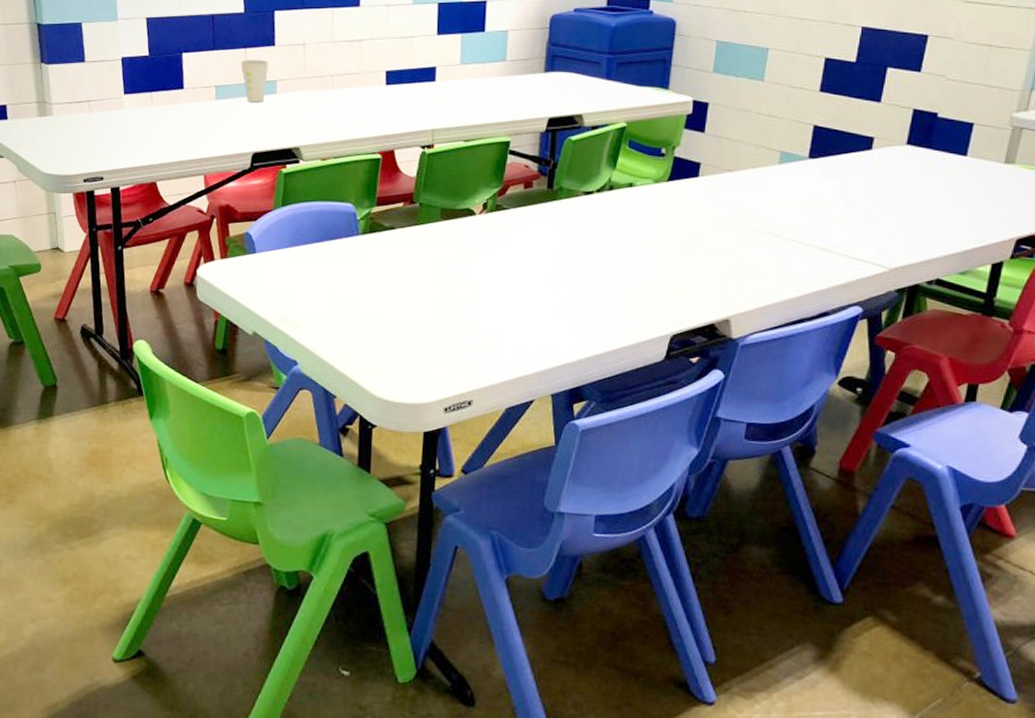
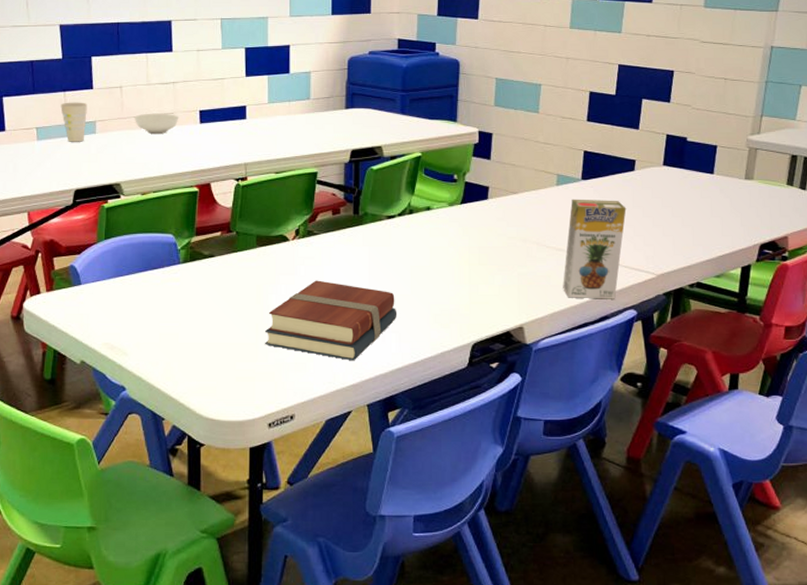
bowl: none [316,73,364,95] -> present [134,113,179,134]
books: none [444,258,590,347] -> present [264,280,397,361]
juice box: none [778,179,859,294] -> present [563,199,627,299]

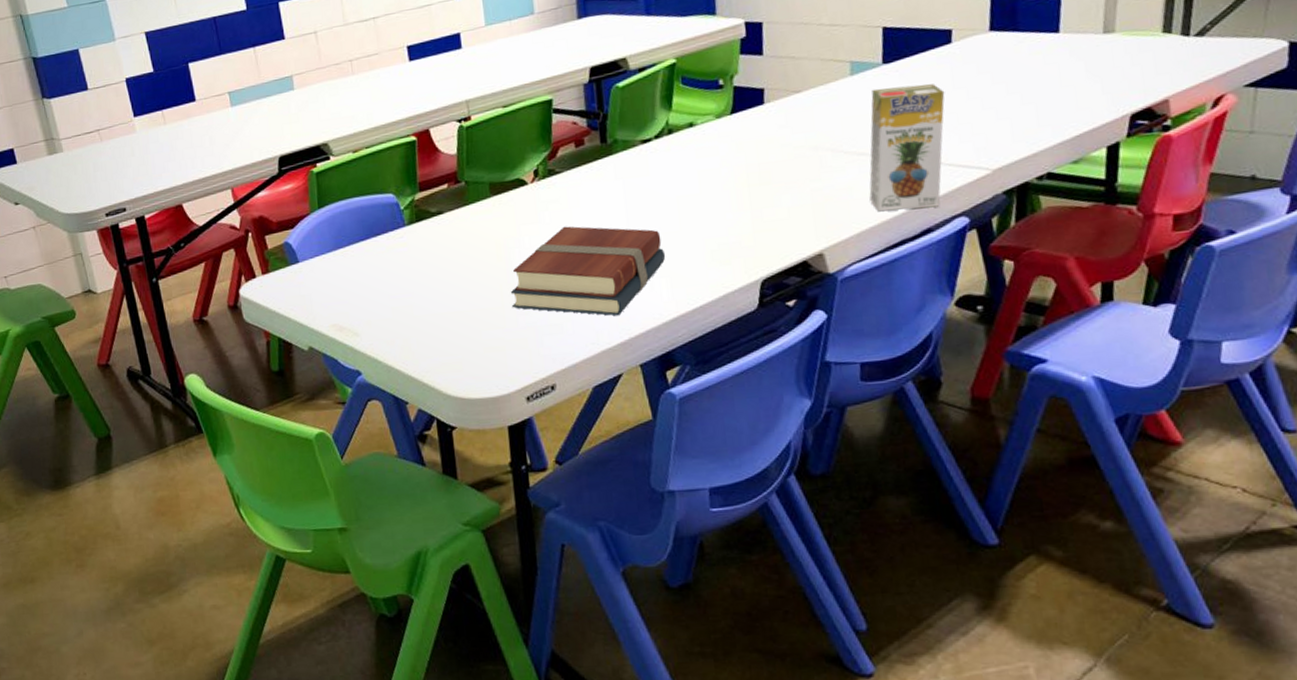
cup: present [60,102,87,142] -> none [252,56,282,104]
bowl: present [134,113,179,134] -> none [334,54,385,81]

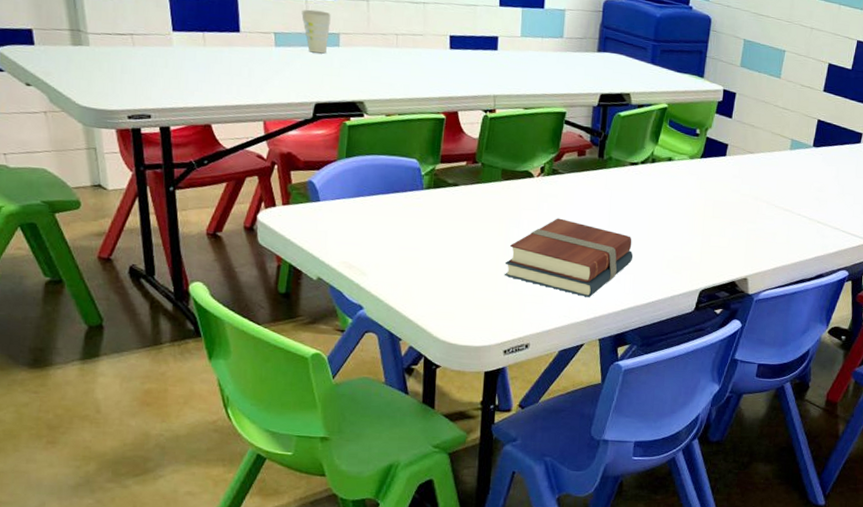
cup: none [252,56,282,104] -> present [301,9,331,54]
juice box: present [869,84,945,212] -> none [786,164,850,260]

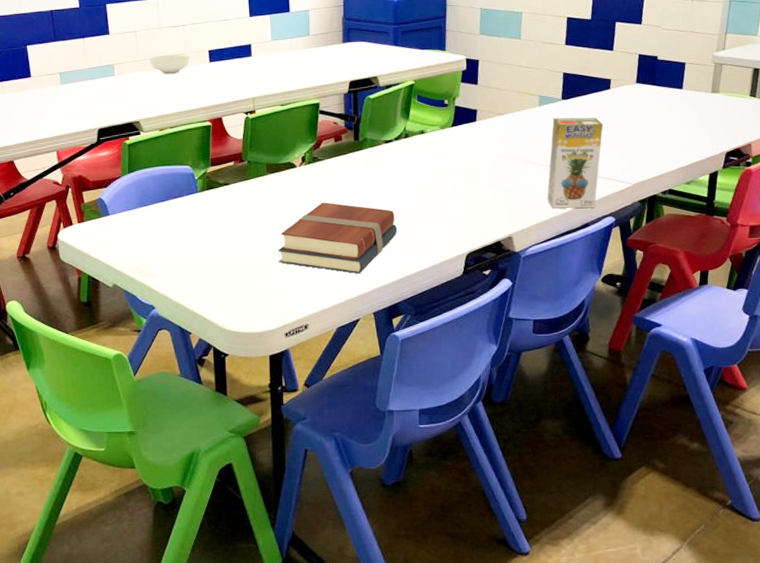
cup: present [301,9,331,54] -> none [80,47,106,85]
bowl: none [380,32,429,55] -> present [148,54,190,74]
juice box: none [786,164,850,260] -> present [547,117,604,209]

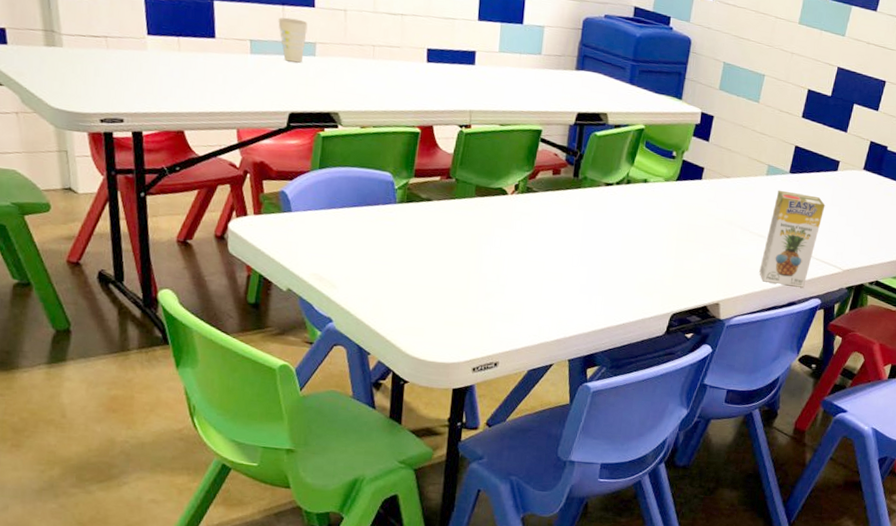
cup: none [80,47,106,85] -> present [278,17,308,63]
bowl: present [148,54,190,74] -> none [357,43,406,67]
books: present [277,202,398,274] -> none [475,236,606,318]

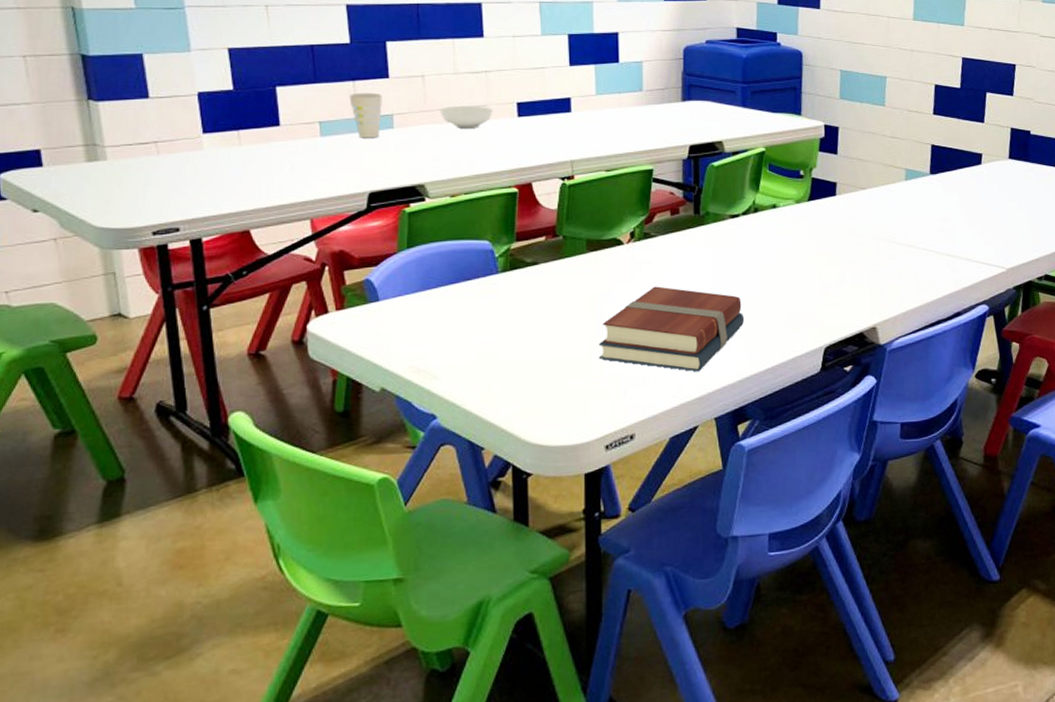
bowl: none [357,43,406,67] -> present [439,105,493,128]
books: none [475,236,606,318] -> present [598,286,745,372]
juice box: present [759,190,825,288] -> none [915,193,975,296]

